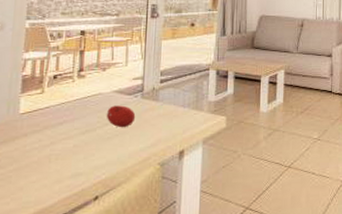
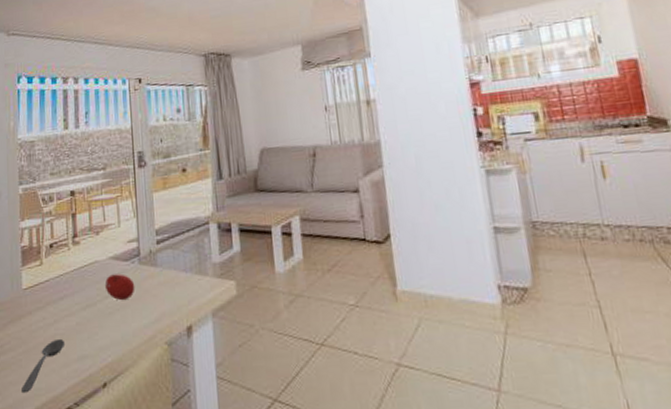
soupspoon: none [8,158,60,206] -> present [22,338,66,394]

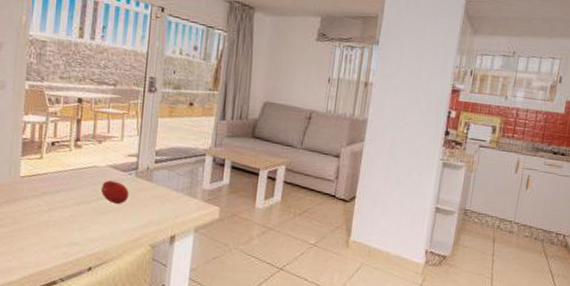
soupspoon: present [22,338,66,394] -> none [11,224,57,264]

